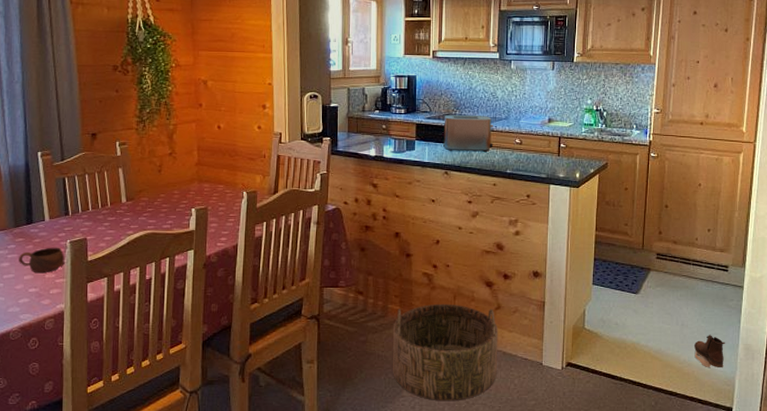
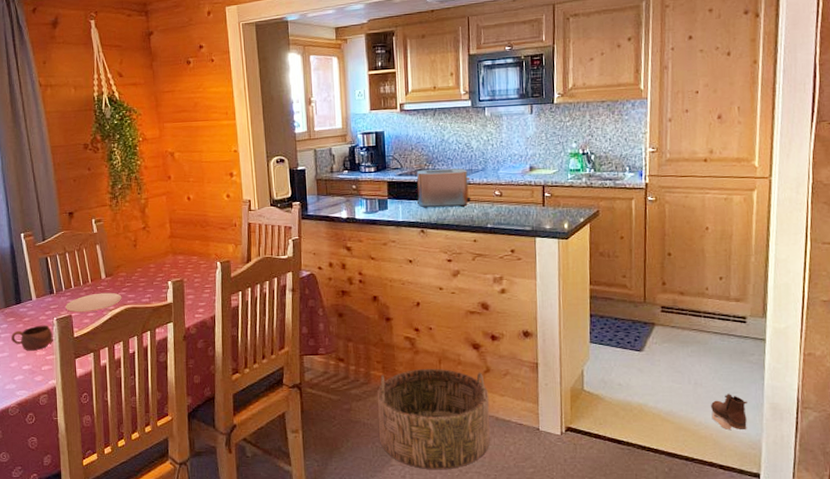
plate: none [81,217,142,236] -> present [66,292,122,313]

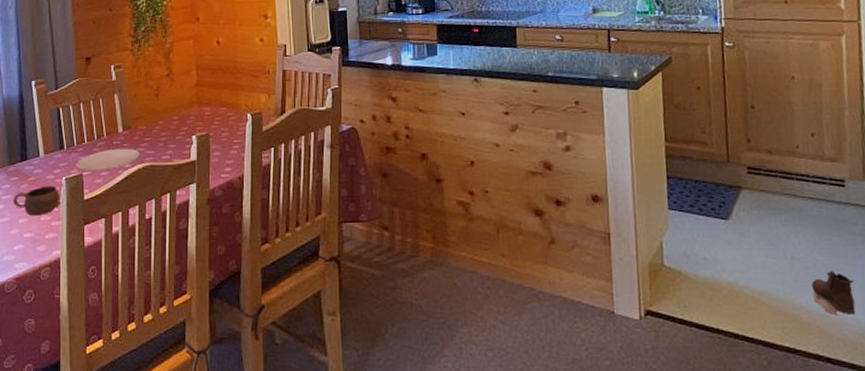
basket: present [378,368,490,470] -> none [427,238,558,362]
toaster: present [416,168,471,208] -> none [468,10,530,54]

